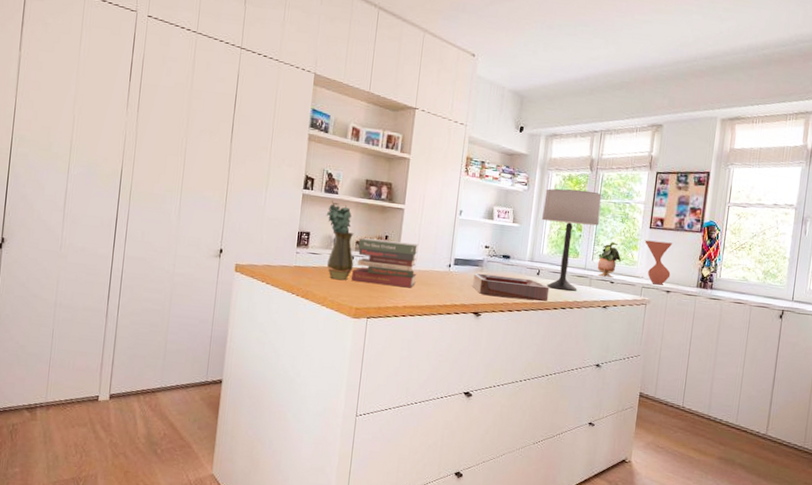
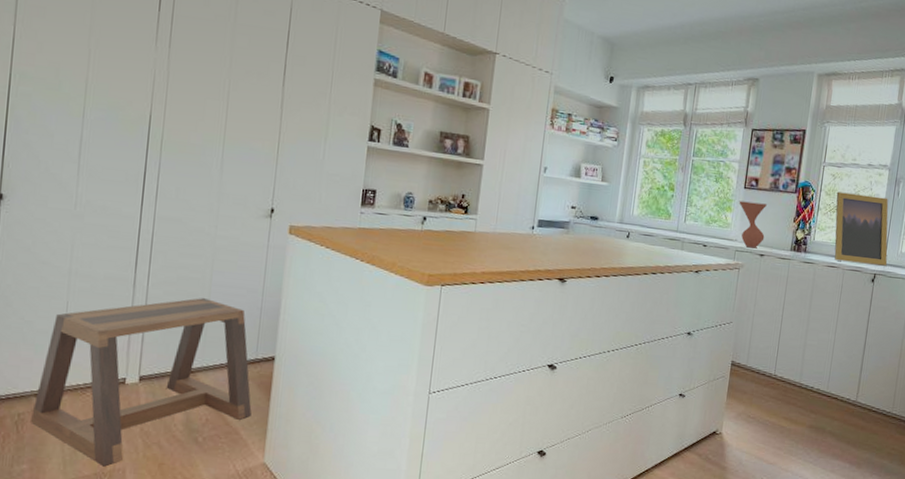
stool: none [22,327,202,472] -> present [31,298,252,467]
vase: present [326,200,354,280] -> none [394,154,427,243]
books: present [351,238,419,288] -> none [424,196,499,253]
decorative tray: present [472,273,550,302] -> none [557,235,640,267]
table lamp: present [542,188,602,292] -> none [632,144,696,256]
potted plant: present [597,242,621,278] -> none [689,203,715,241]
picture frame: none [741,230,796,303] -> present [834,191,889,266]

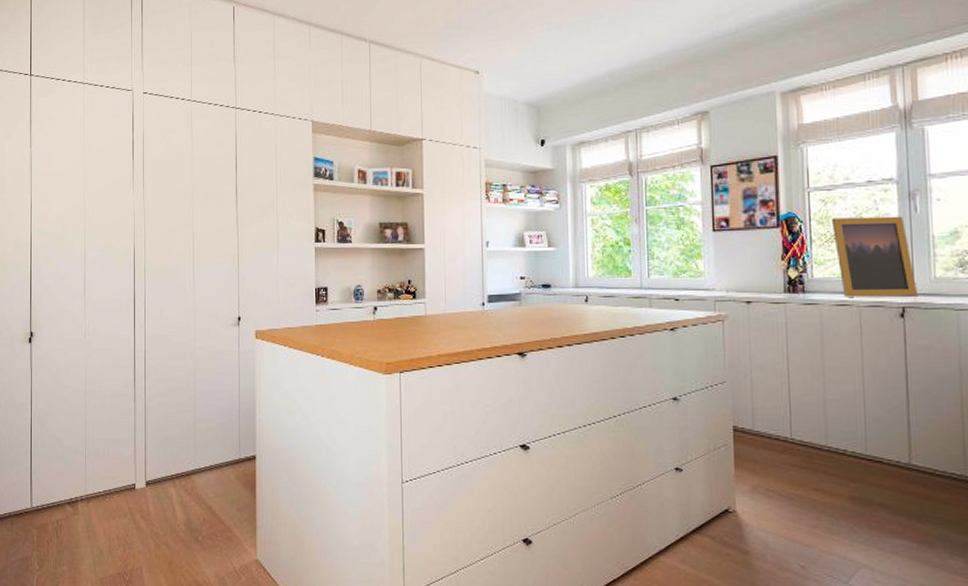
stool: present [31,298,252,467] -> none [67,406,241,567]
decorative vase: present [739,200,768,249] -> none [709,244,748,296]

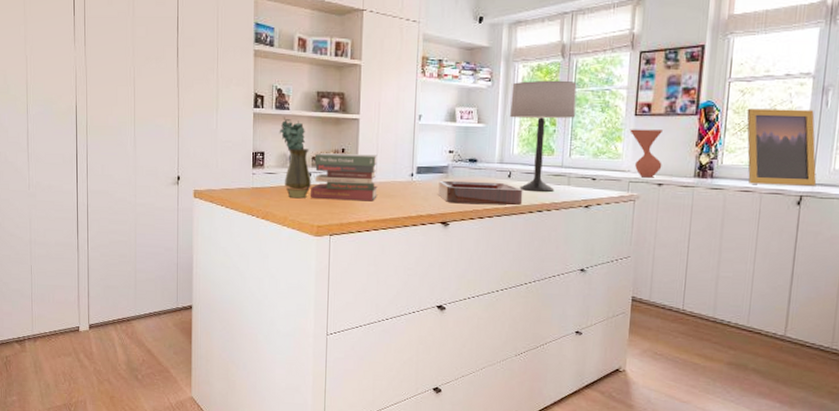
vase: none [342,250,378,333] -> present [279,116,311,198]
books: none [378,285,448,334] -> present [311,153,378,202]
decorative tray: none [512,307,603,332] -> present [438,180,523,206]
table lamp: none [581,198,651,317] -> present [510,80,577,193]
decorative vase: none [709,244,748,296] -> present [630,129,664,178]

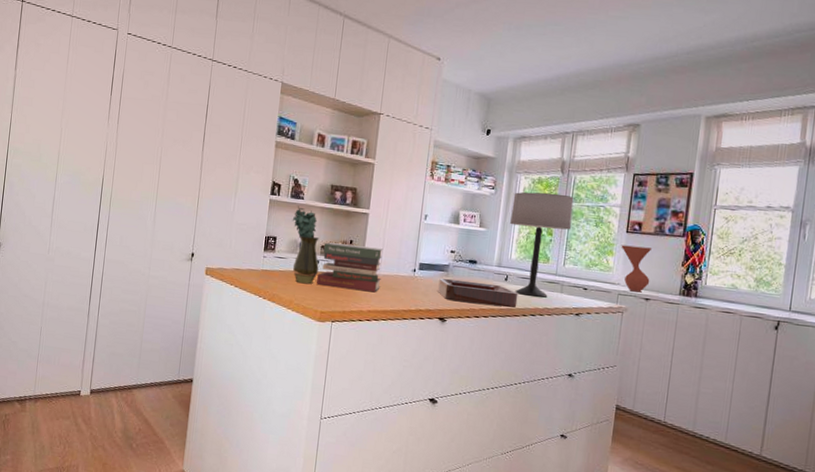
picture frame: present [746,108,817,186] -> none [729,235,794,313]

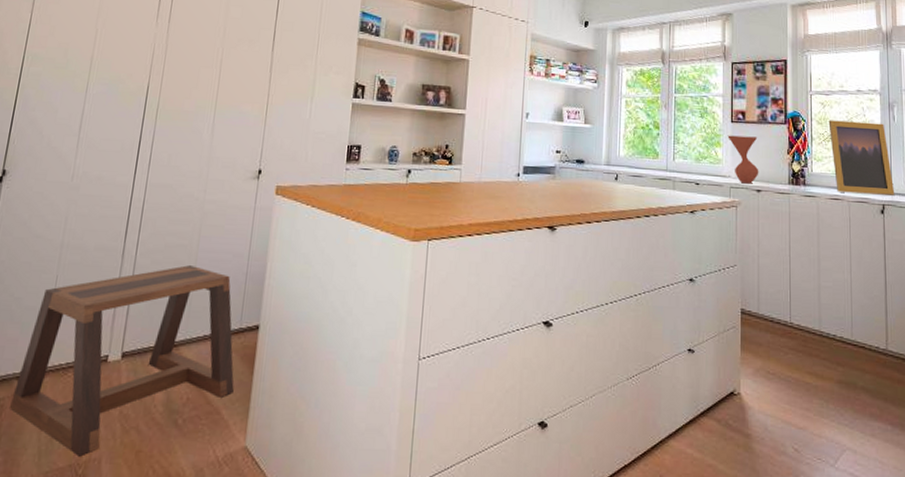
stool: none [14,327,174,462] -> present [10,265,234,457]
vase: present [292,205,320,284] -> none [378,108,411,197]
books: present [317,242,383,293] -> none [409,149,483,203]
decorative tray: present [438,278,519,309] -> none [545,181,630,210]
table lamp: present [510,192,574,298] -> none [616,84,678,197]
picture frame: none [729,235,794,313] -> present [828,120,895,196]

